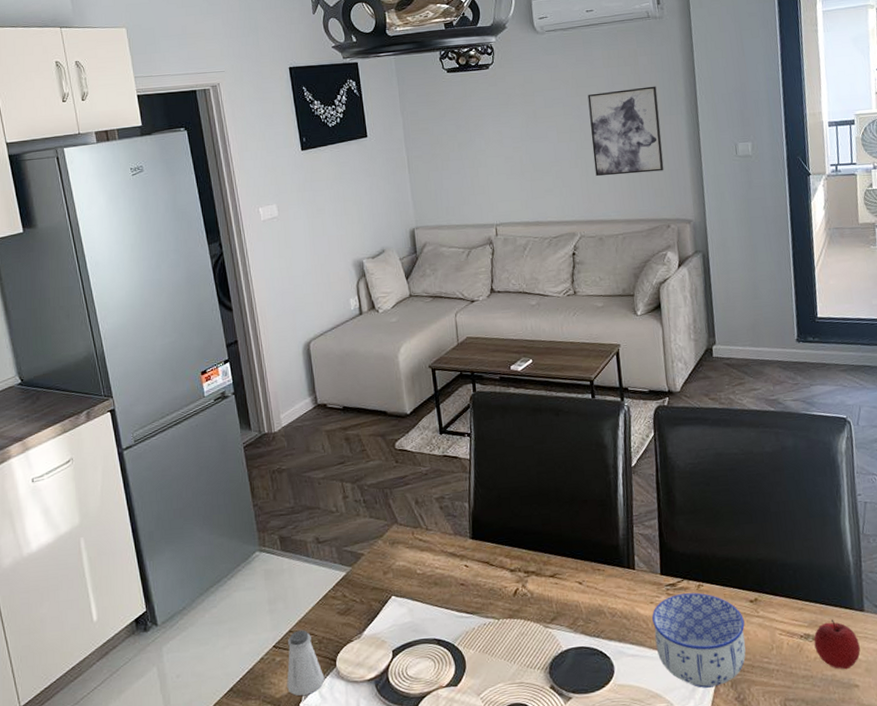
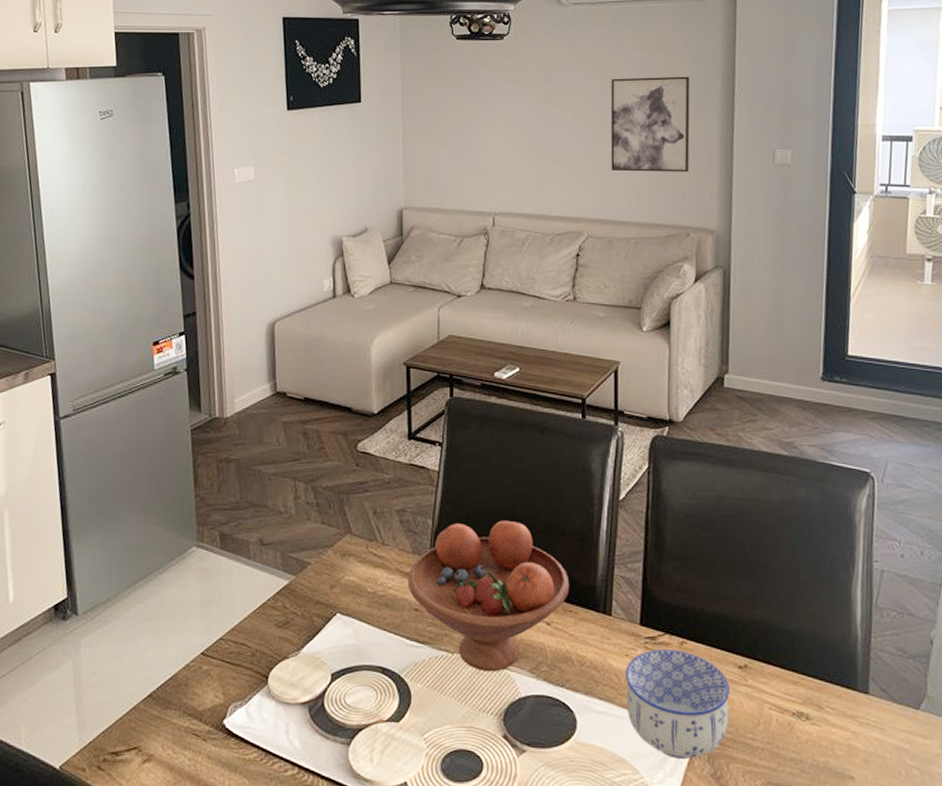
saltshaker: present [287,630,325,696] -> none [212,639,254,711]
fruit bowl: none [451,496,596,632] -> present [407,520,570,672]
apple: present [813,619,861,670] -> none [807,699,860,758]

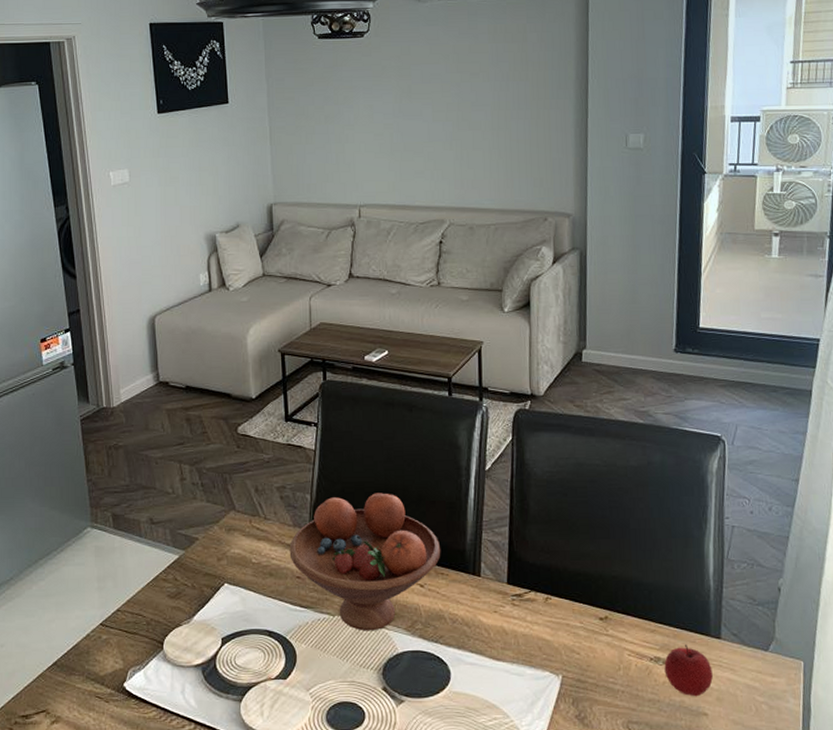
wall art: present [610,76,690,172] -> none [469,66,546,161]
bowl: present [626,649,730,759] -> none [495,605,592,703]
apple: none [807,699,860,758] -> present [664,644,713,697]

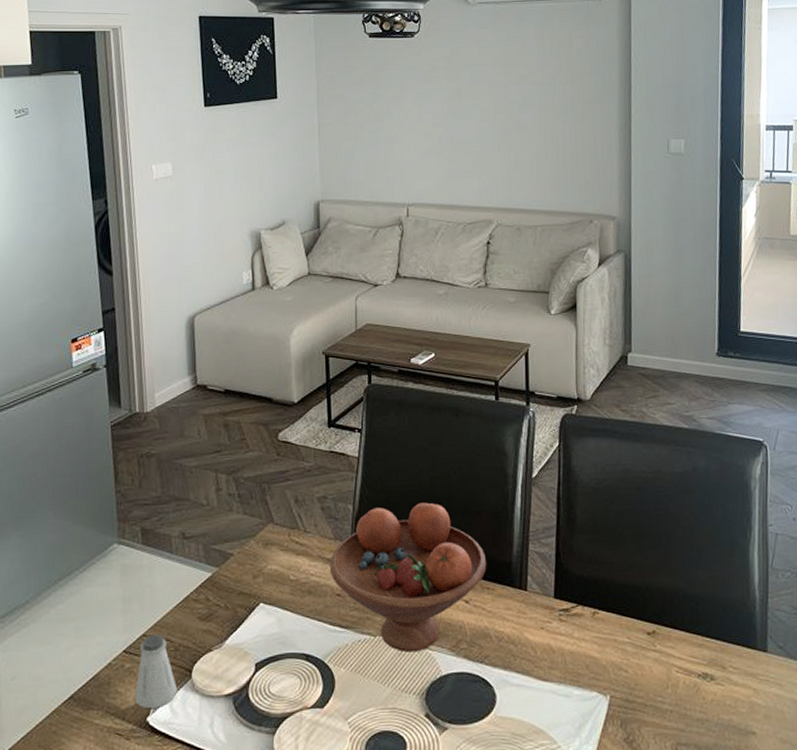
saltshaker: none [112,610,151,675] -> present [135,634,178,708]
apple: present [664,644,713,697] -> none [712,658,760,715]

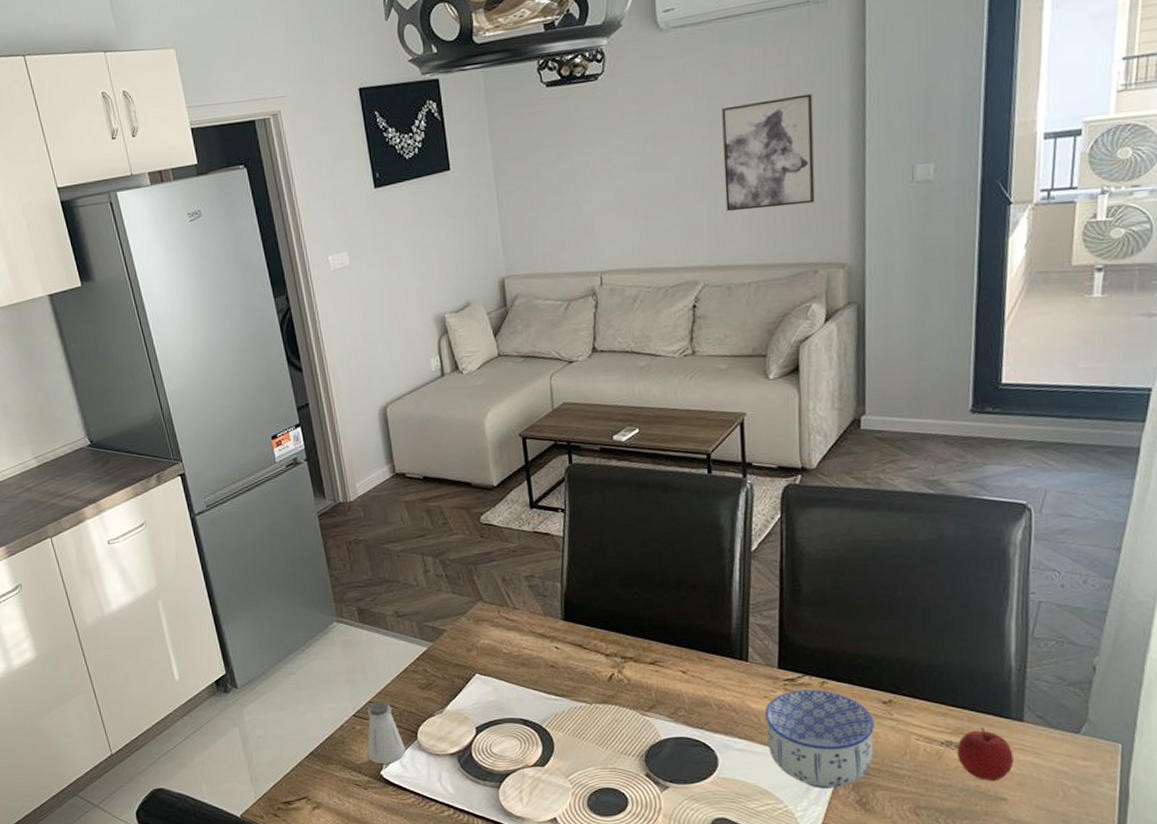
fruit bowl: present [329,502,487,653] -> none [541,578,704,719]
wall art: none [516,71,591,162] -> present [721,93,815,212]
bowl: none [542,620,640,726] -> present [765,690,874,788]
apple: none [712,658,760,715] -> present [957,727,1014,782]

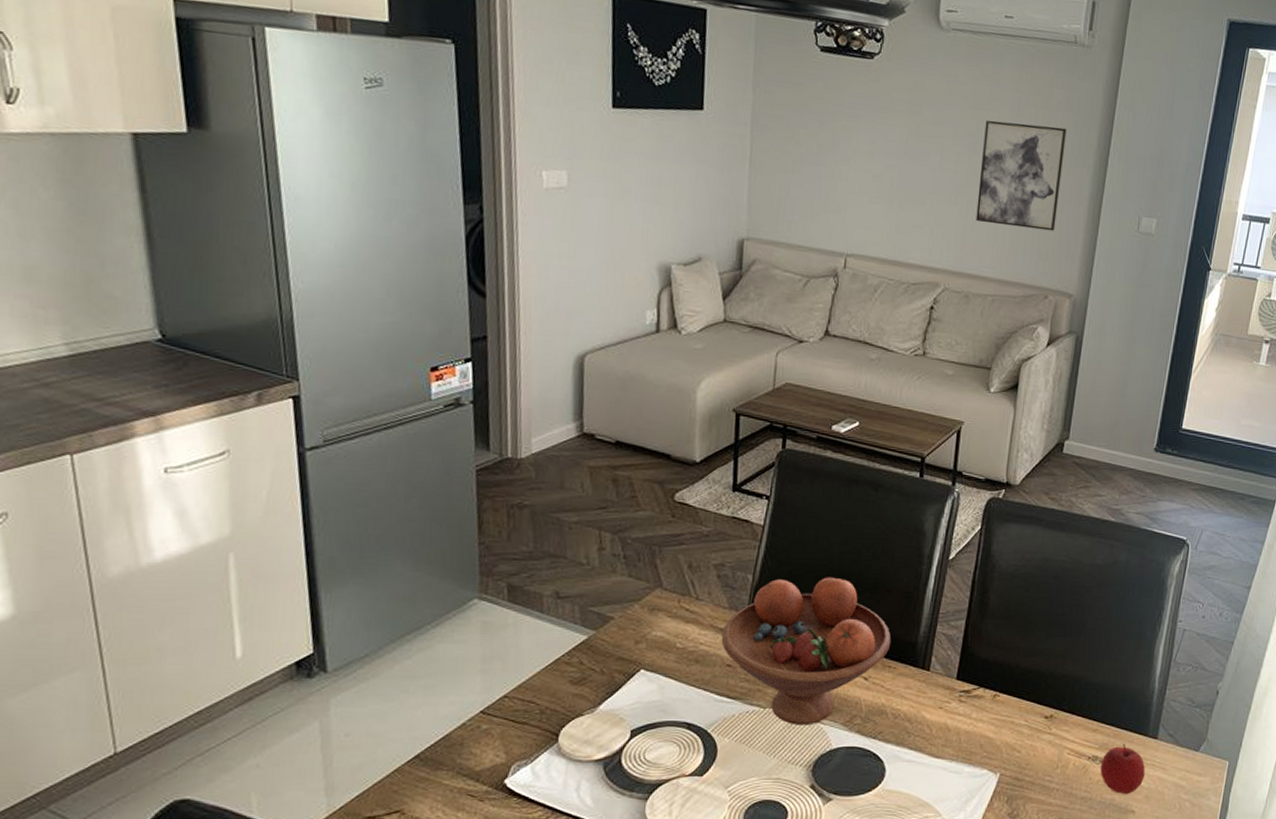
saltshaker: present [367,701,406,764] -> none [491,696,542,770]
fruit bowl: none [541,578,704,719] -> present [721,577,892,726]
bowl: present [765,690,874,788] -> none [935,702,1035,801]

